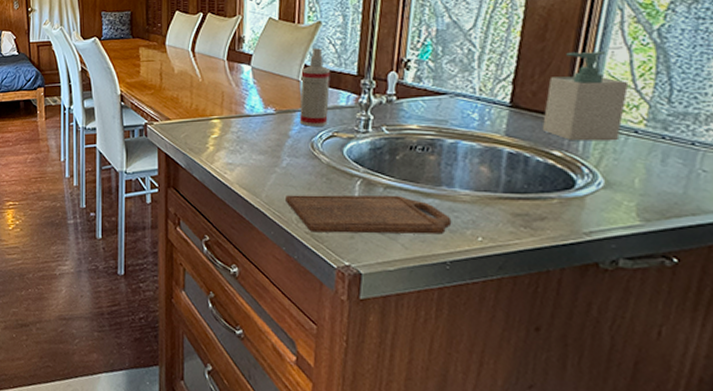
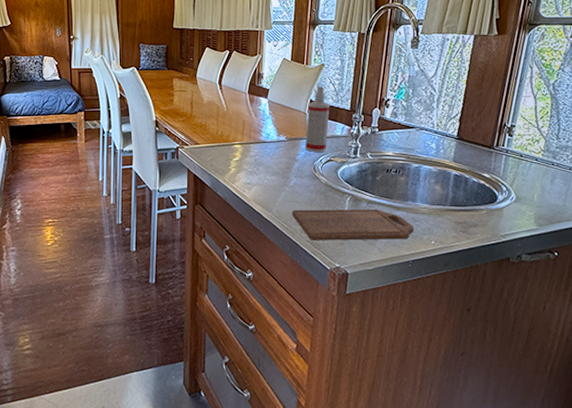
soap bottle: present [542,51,629,141] -> none [477,98,534,166]

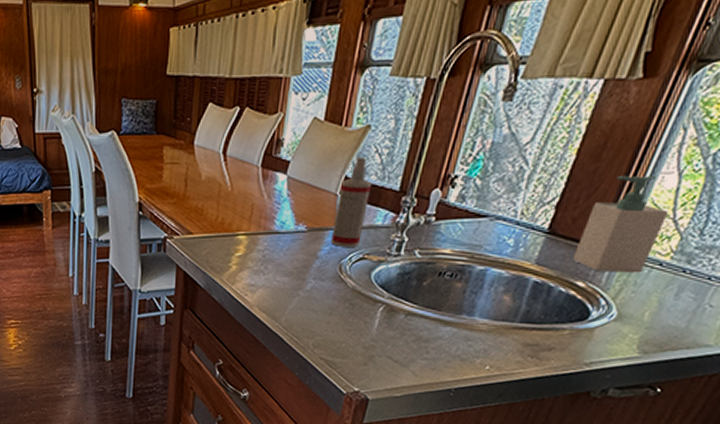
cutting board: present [292,208,414,241] -> none [305,319,465,363]
soap bottle: none [477,98,534,166] -> present [572,175,669,273]

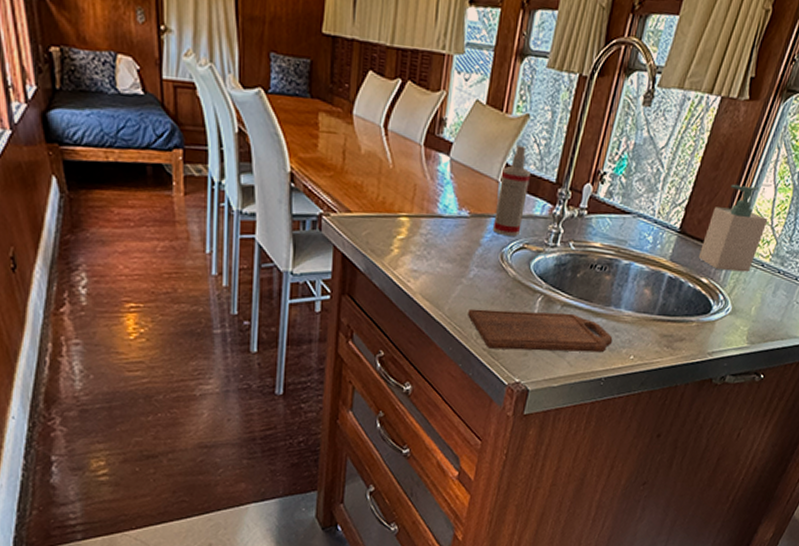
cutting board: none [305,319,465,363] -> present [468,308,613,353]

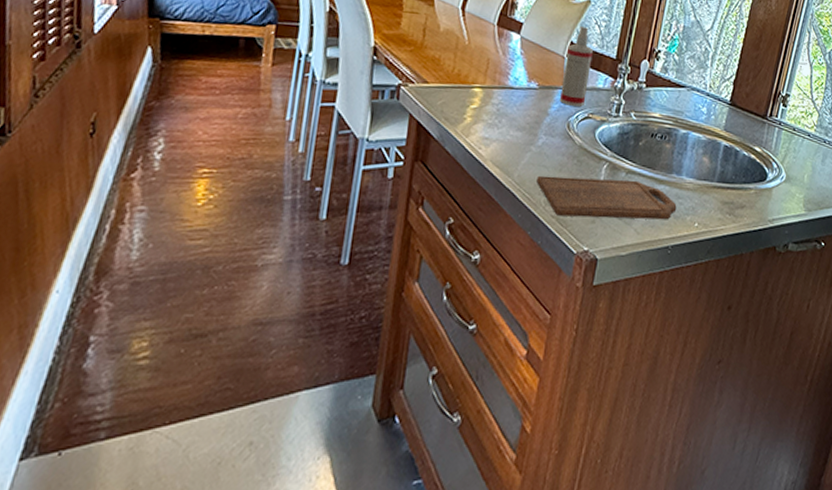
soap bottle: present [698,184,768,272] -> none [750,62,808,142]

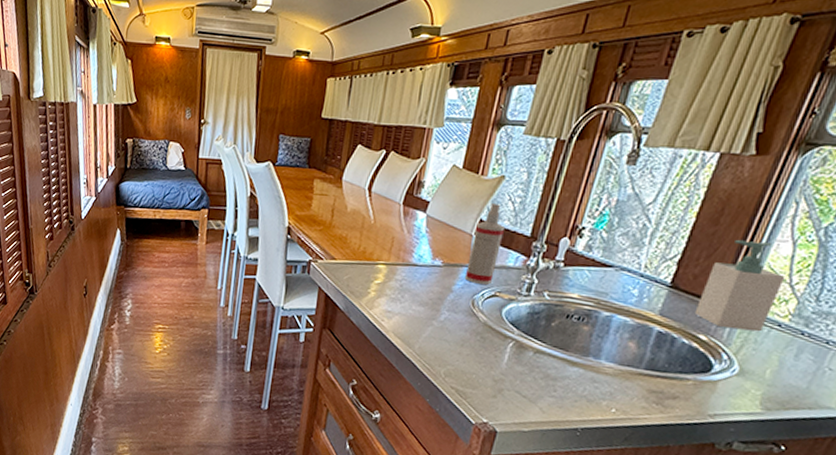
cutting board: present [537,175,677,220] -> none [437,348,591,403]
soap bottle: none [750,62,808,142] -> present [694,239,785,332]

